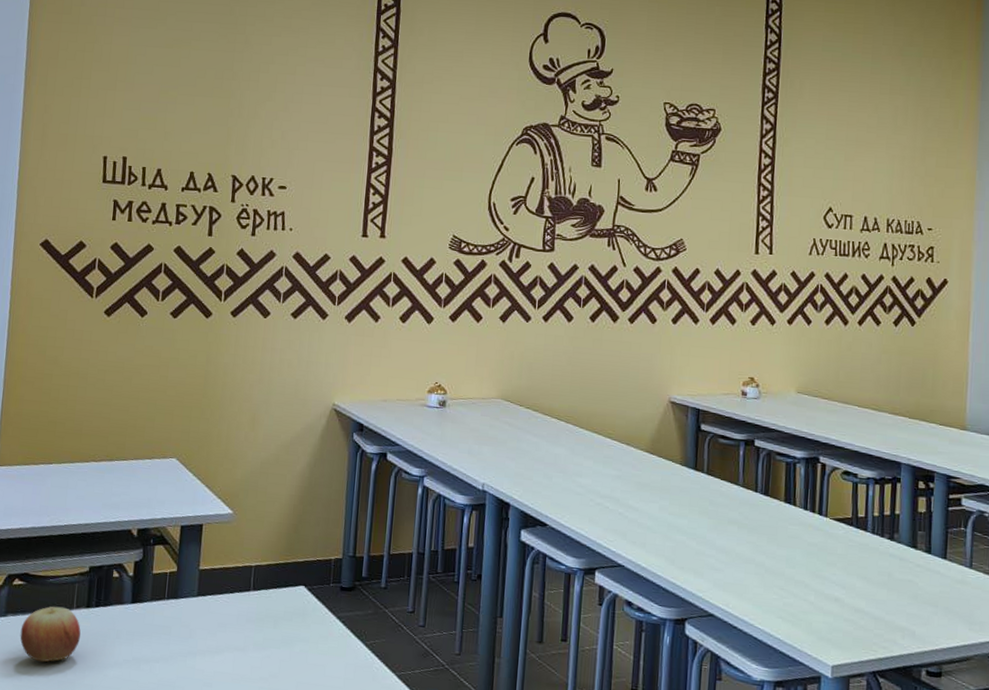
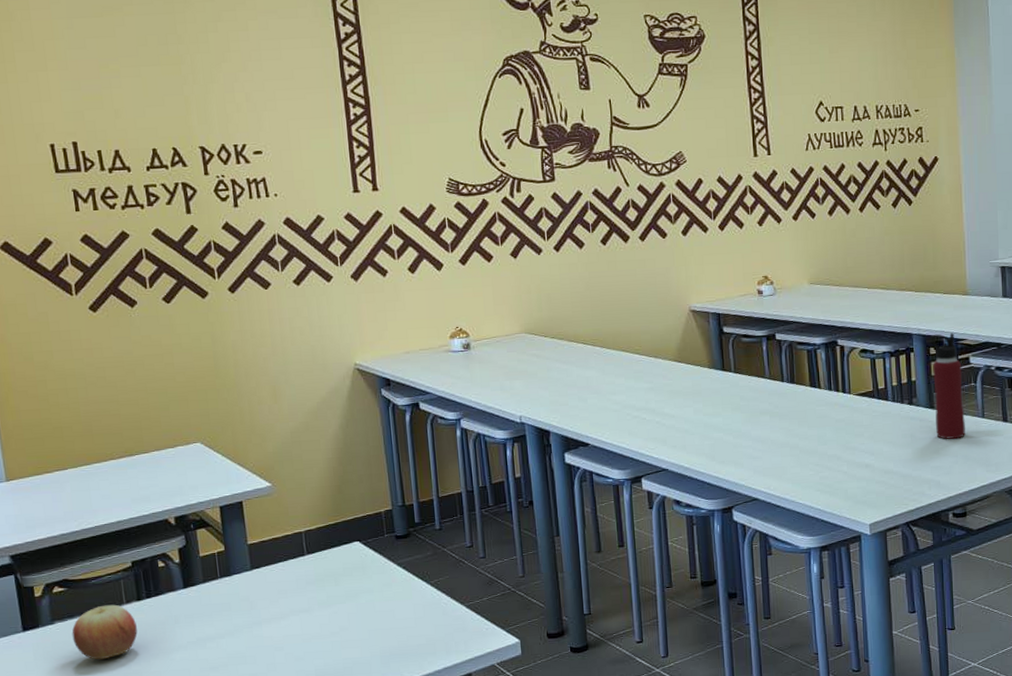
water bottle: none [916,467,953,587] -> present [931,333,965,439]

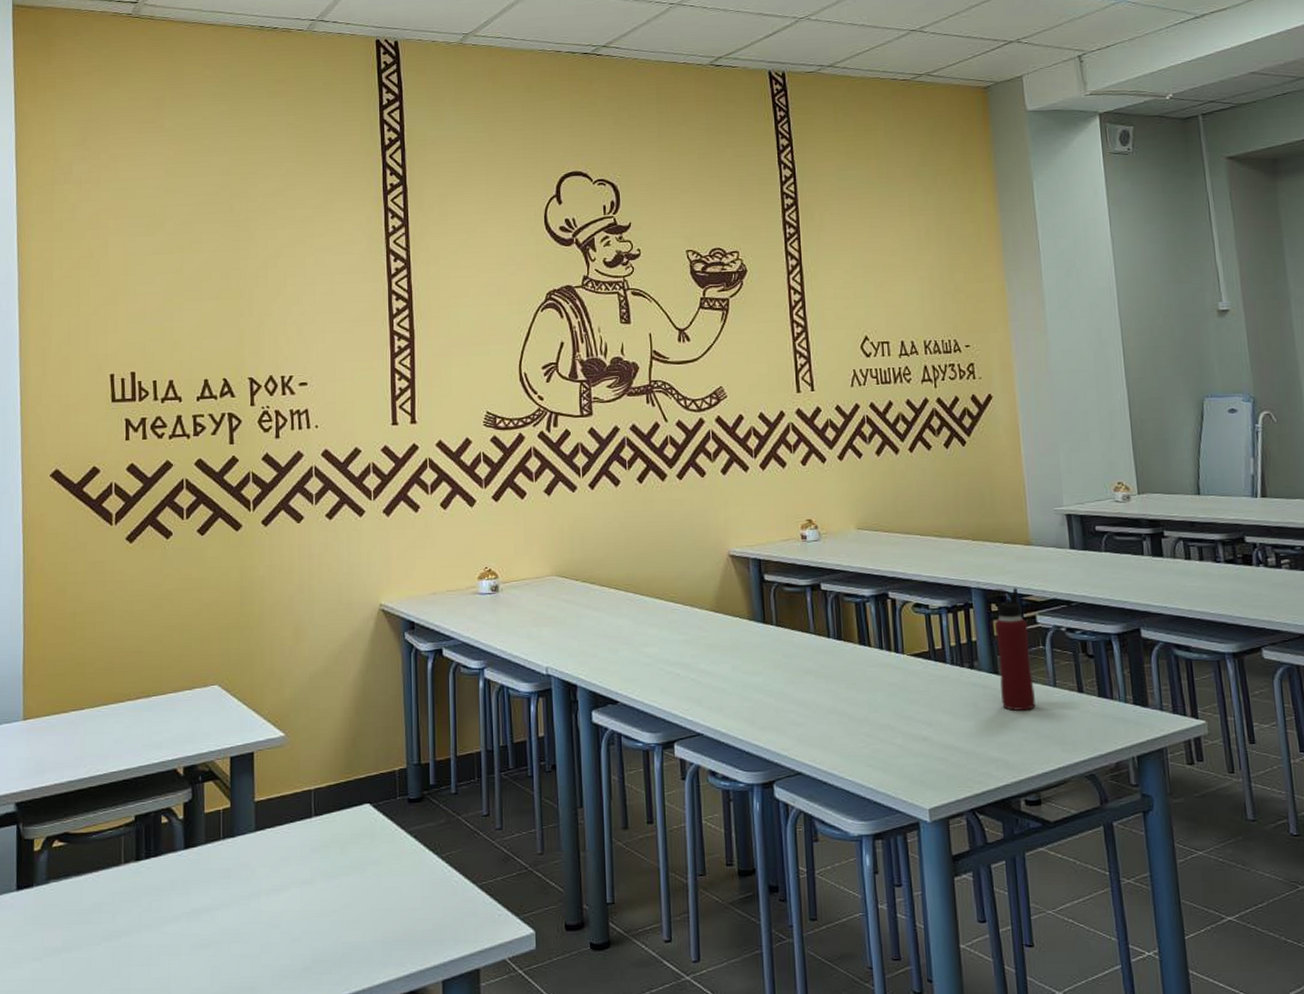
apple: present [72,604,138,660] -> none [65,864,132,929]

